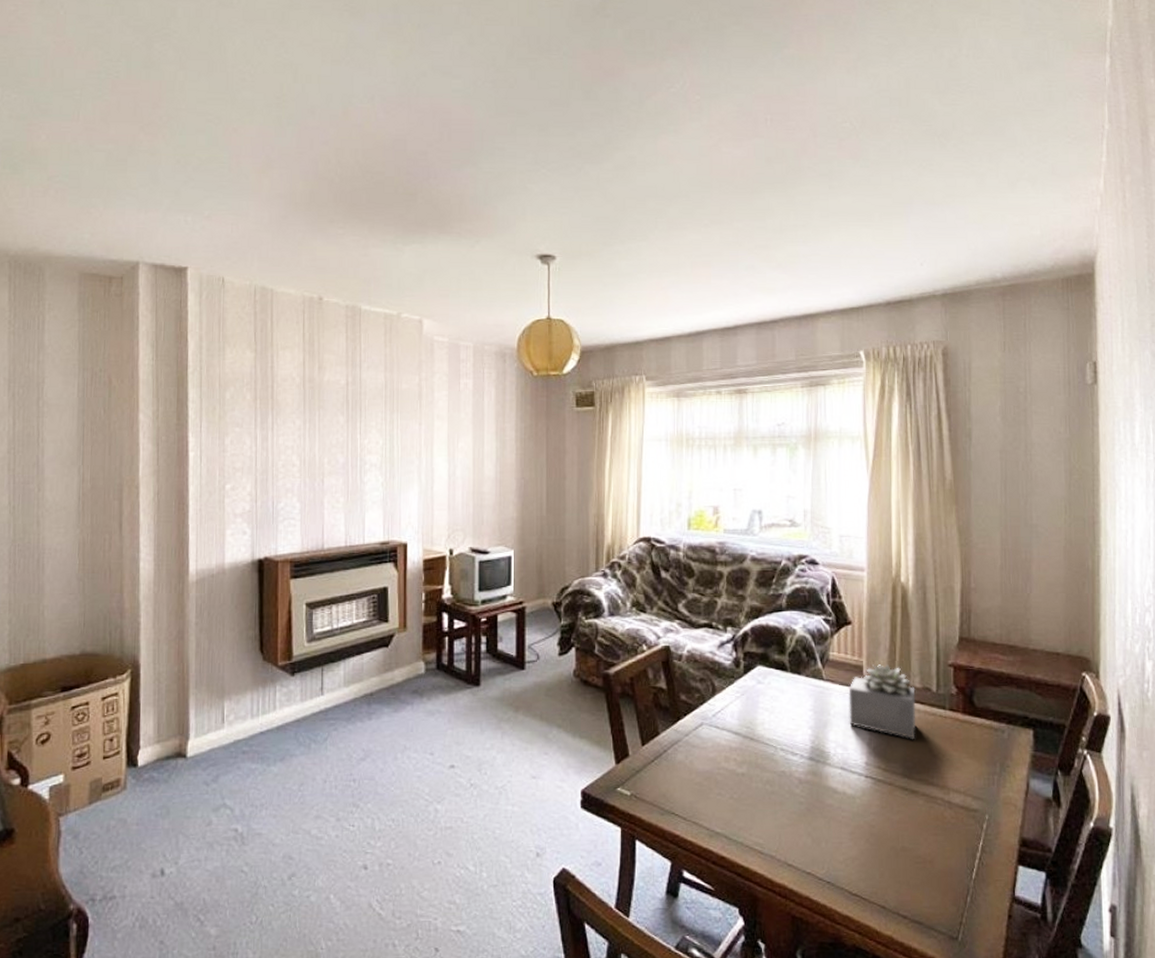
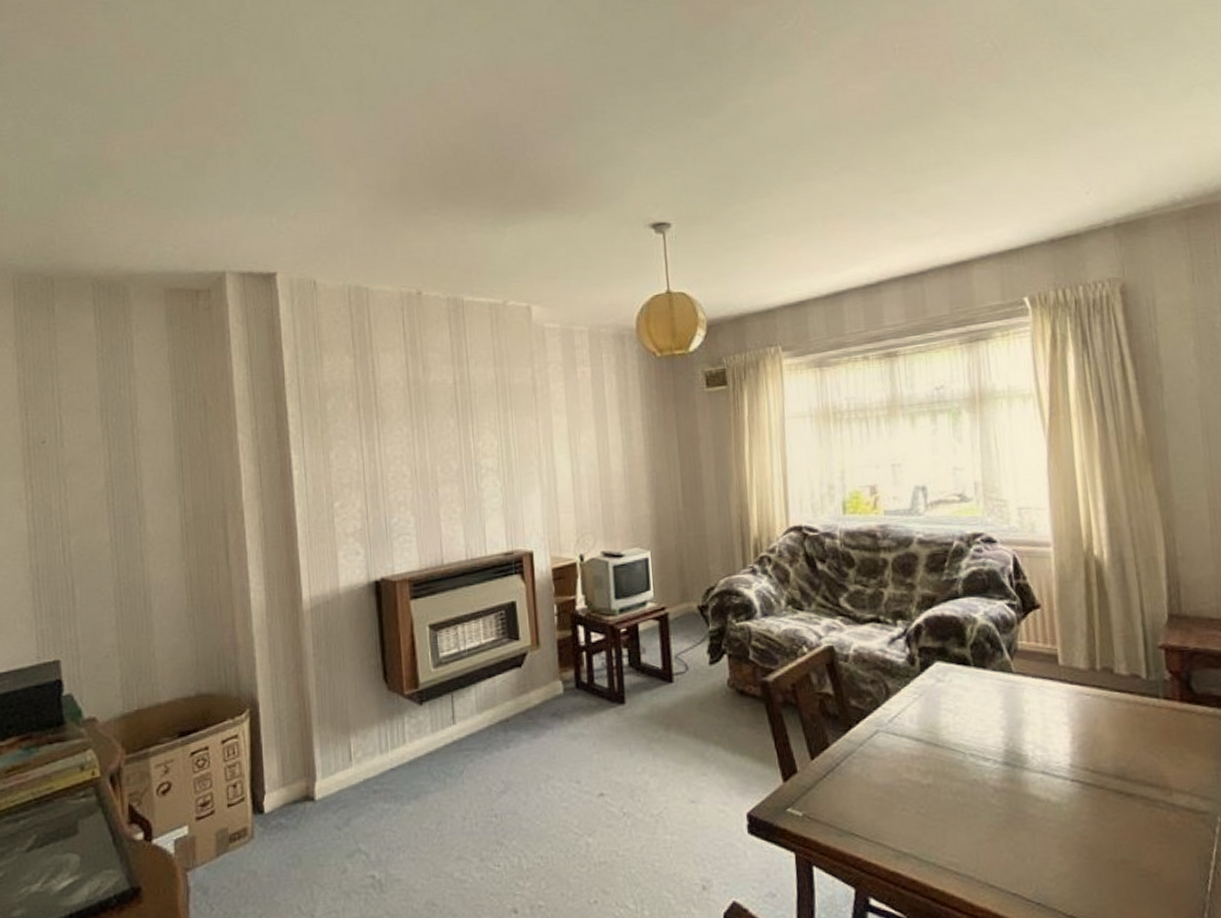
succulent plant: present [848,664,916,739] -> none [1043,651,1126,735]

